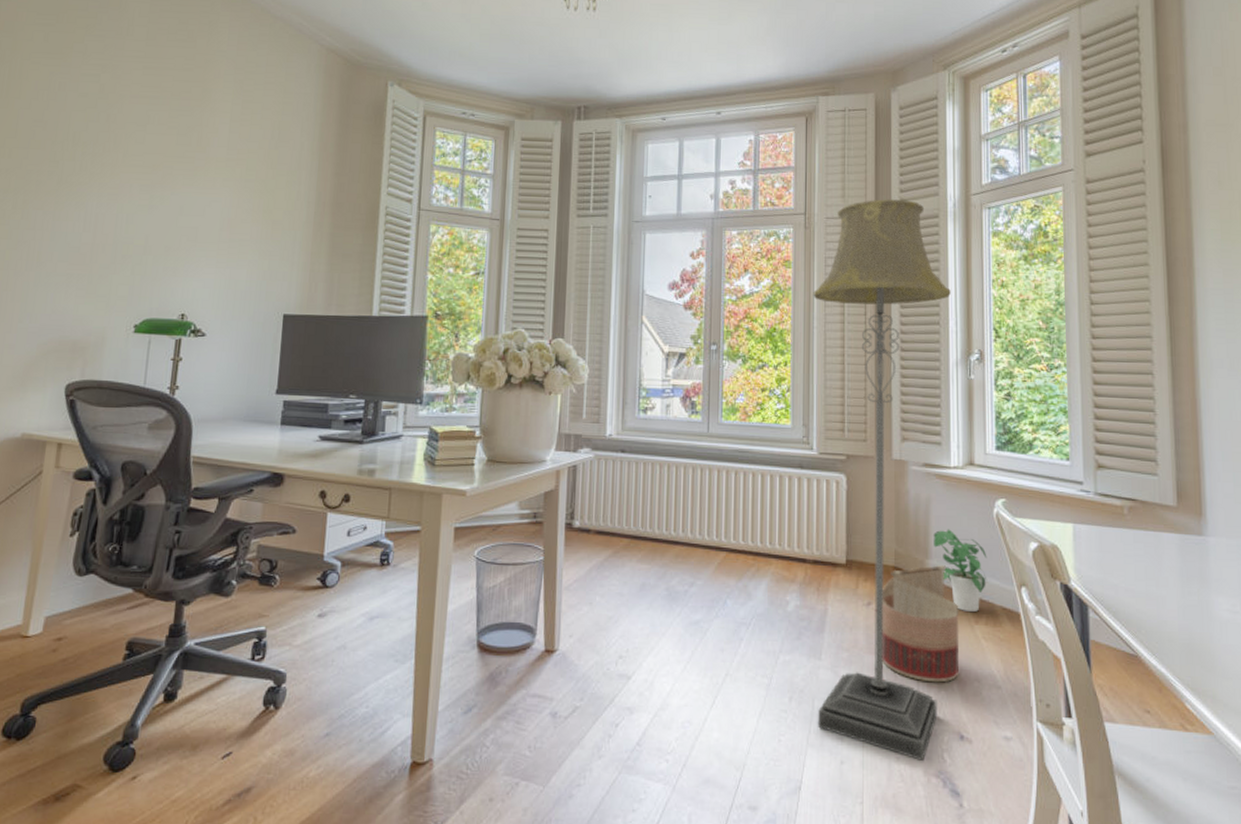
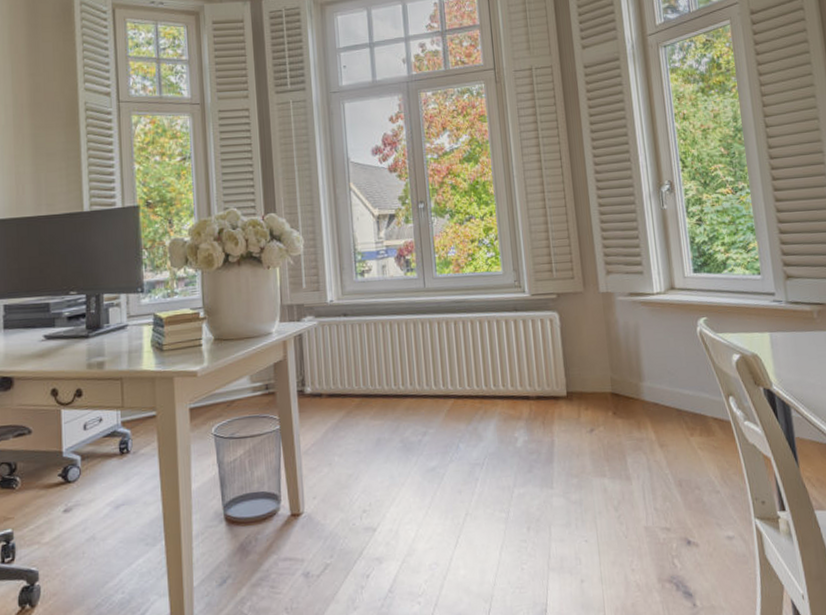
floor lamp: present [813,199,951,761] -> none [510,46,665,569]
basket: present [883,565,960,683] -> none [603,386,680,496]
potted plant: present [934,529,988,613] -> none [644,351,698,427]

